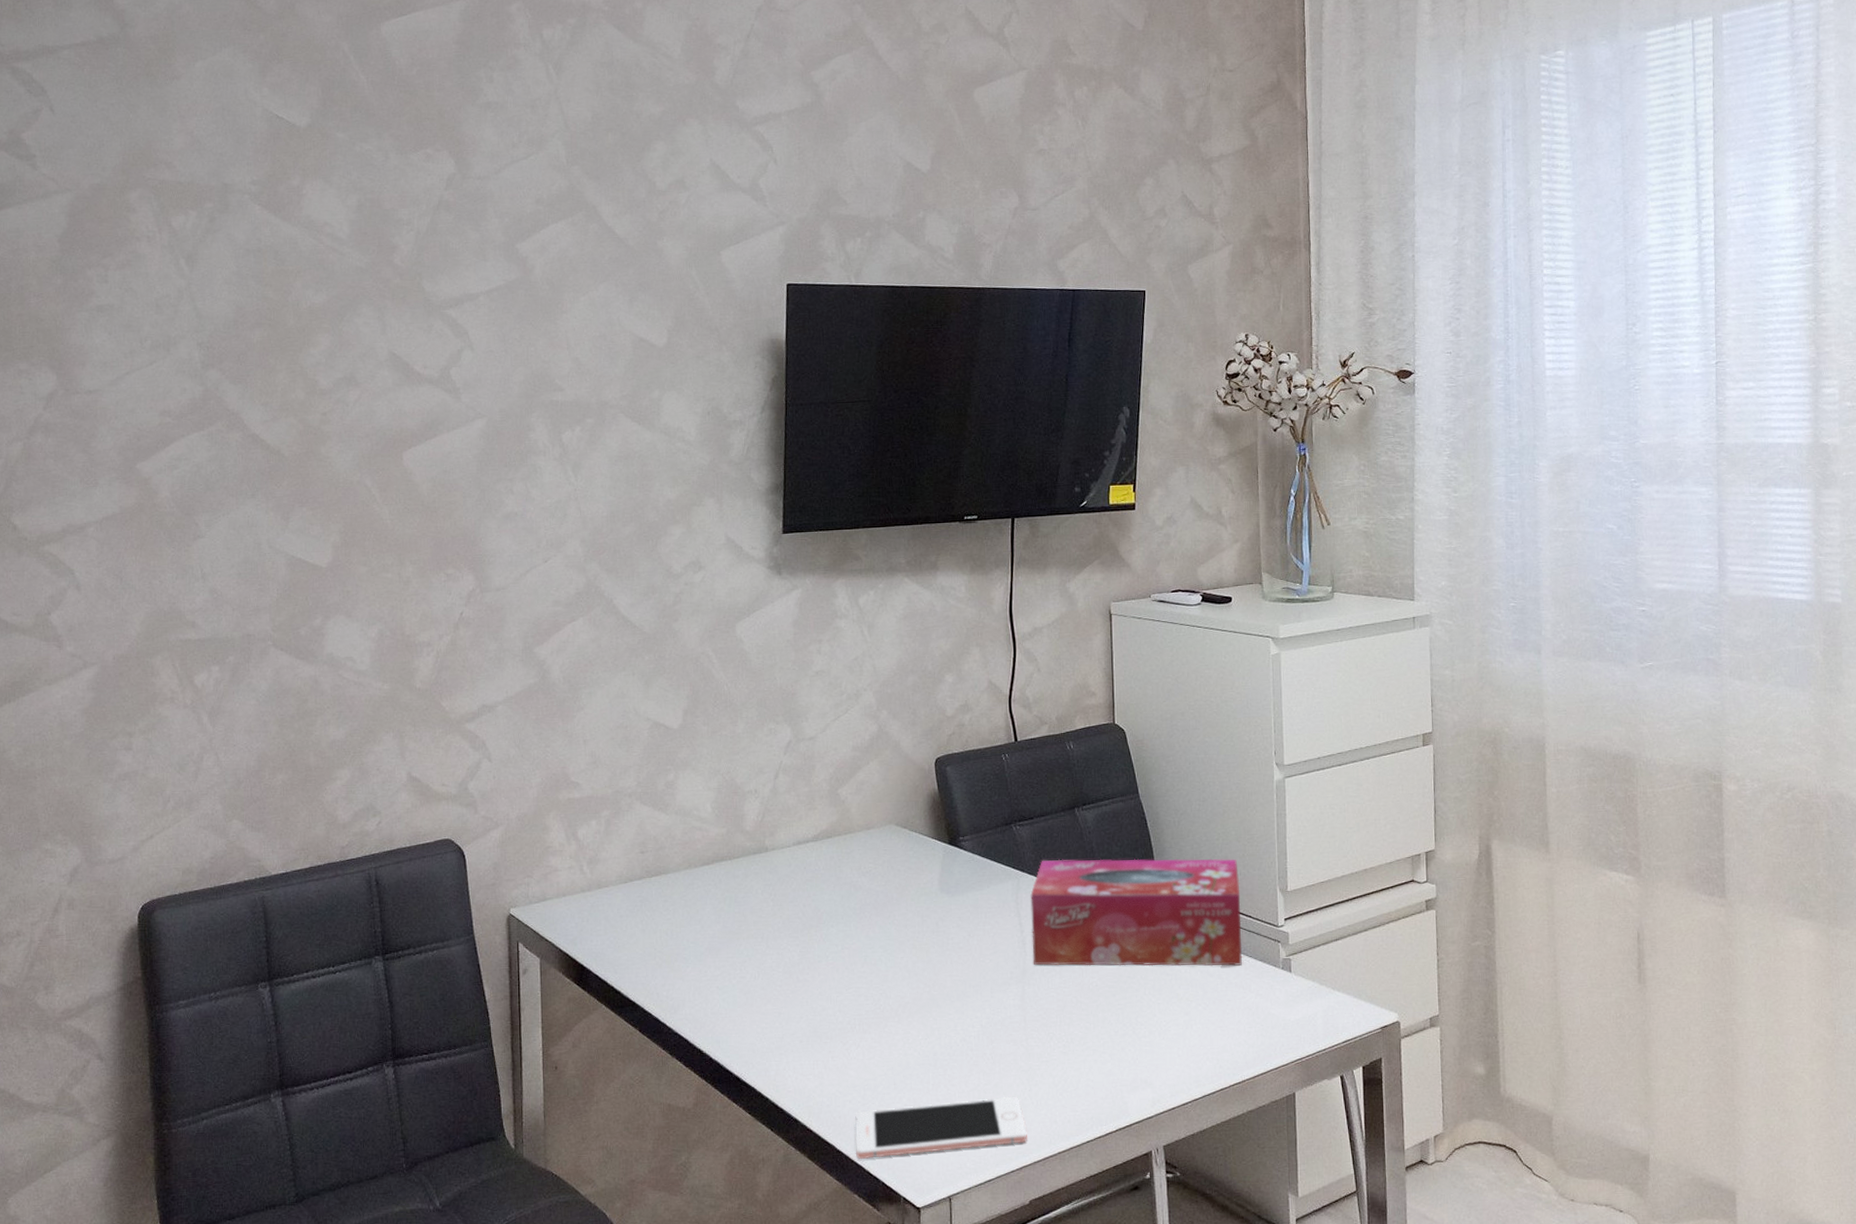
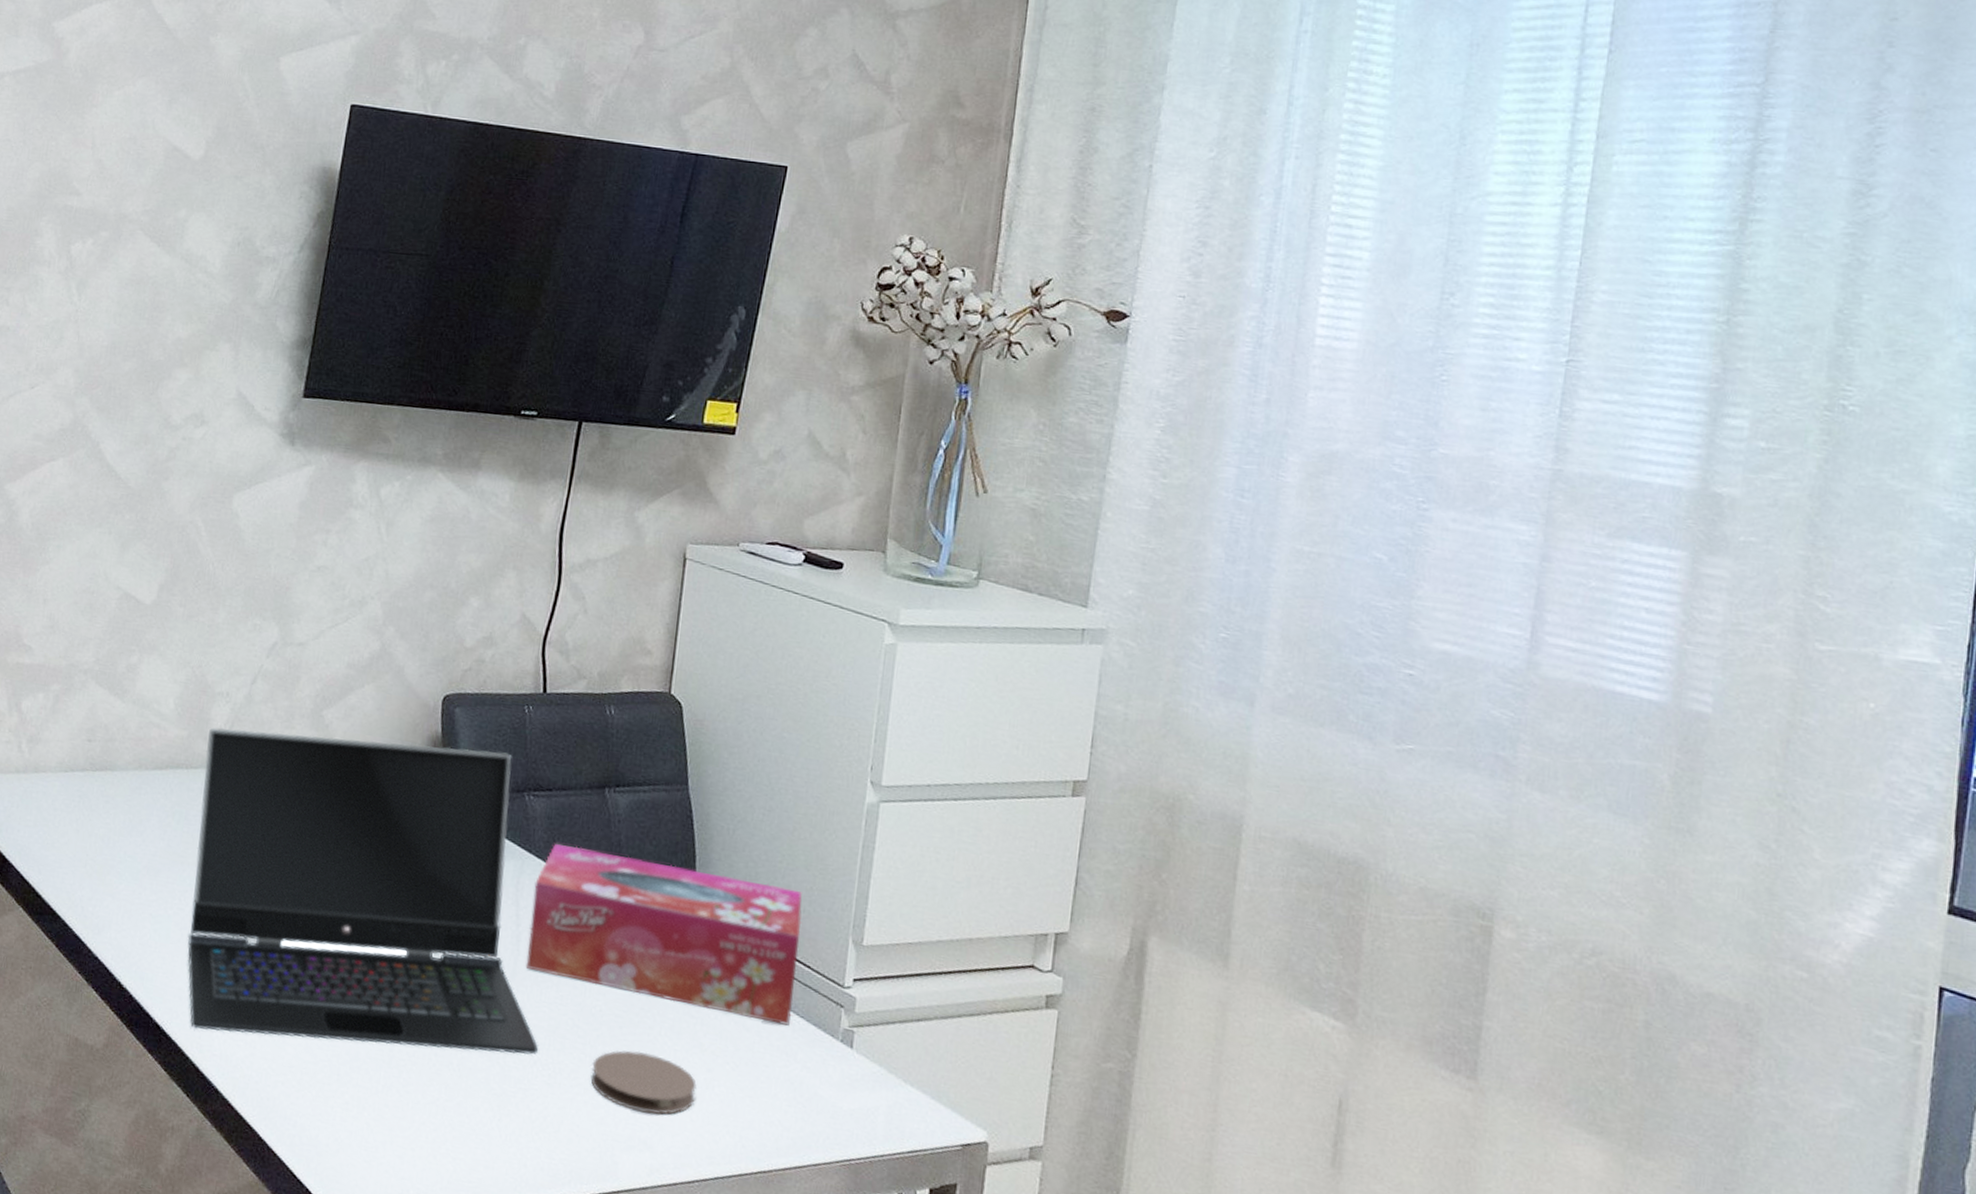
laptop computer: none [744,795,1053,1074] -> present [187,727,539,1056]
cell phone: present [854,1096,1027,1159] -> none [280,1098,489,1183]
coaster: none [1096,1010,1179,1058] -> present [590,1050,697,1115]

